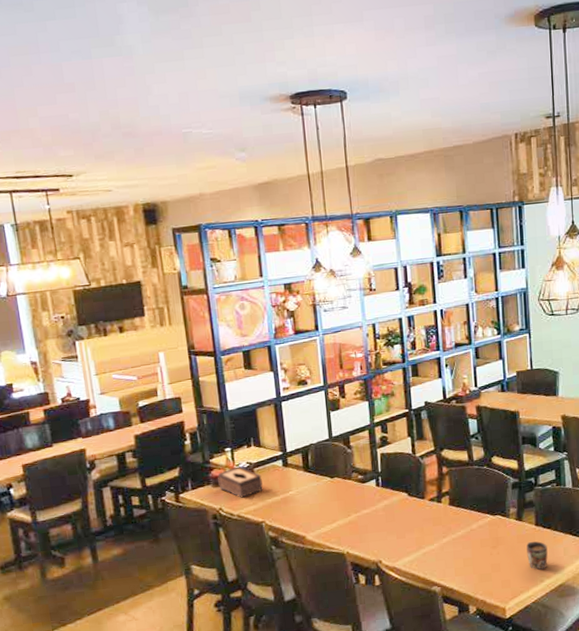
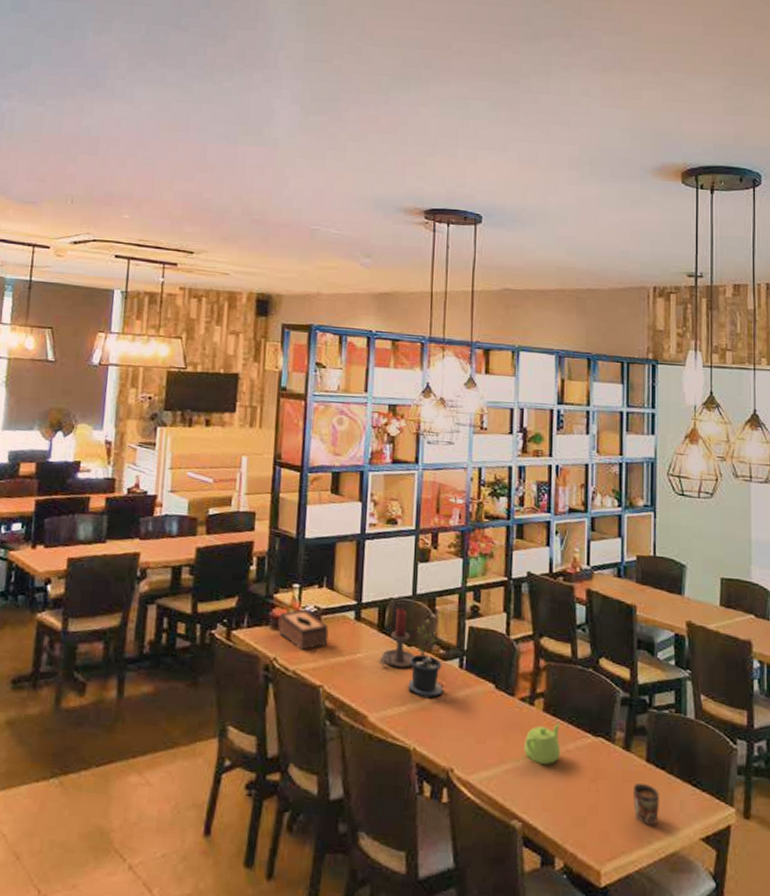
candle holder: none [309,450,338,497] -> present [380,608,415,668]
potted plant: none [334,455,366,515] -> present [408,620,444,699]
teapot: none [436,511,467,544] -> present [524,722,561,766]

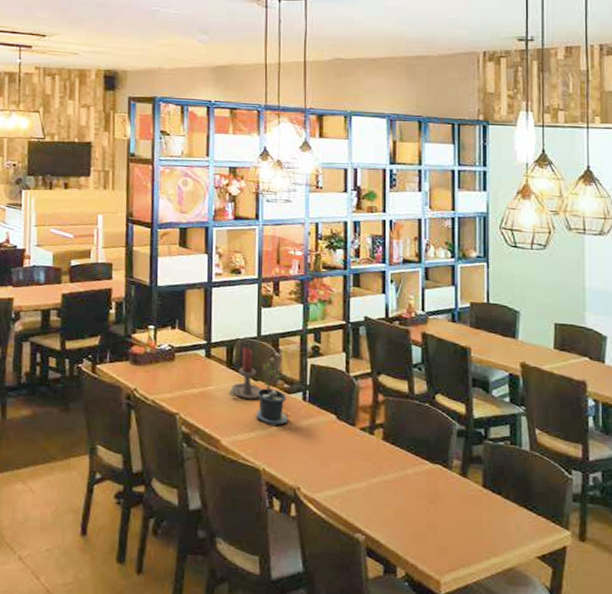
tissue box: present [278,609,329,651] -> none [137,347,182,383]
teapot: present [524,722,561,766] -> none [366,450,401,488]
mug: present [633,782,659,826] -> none [470,505,496,544]

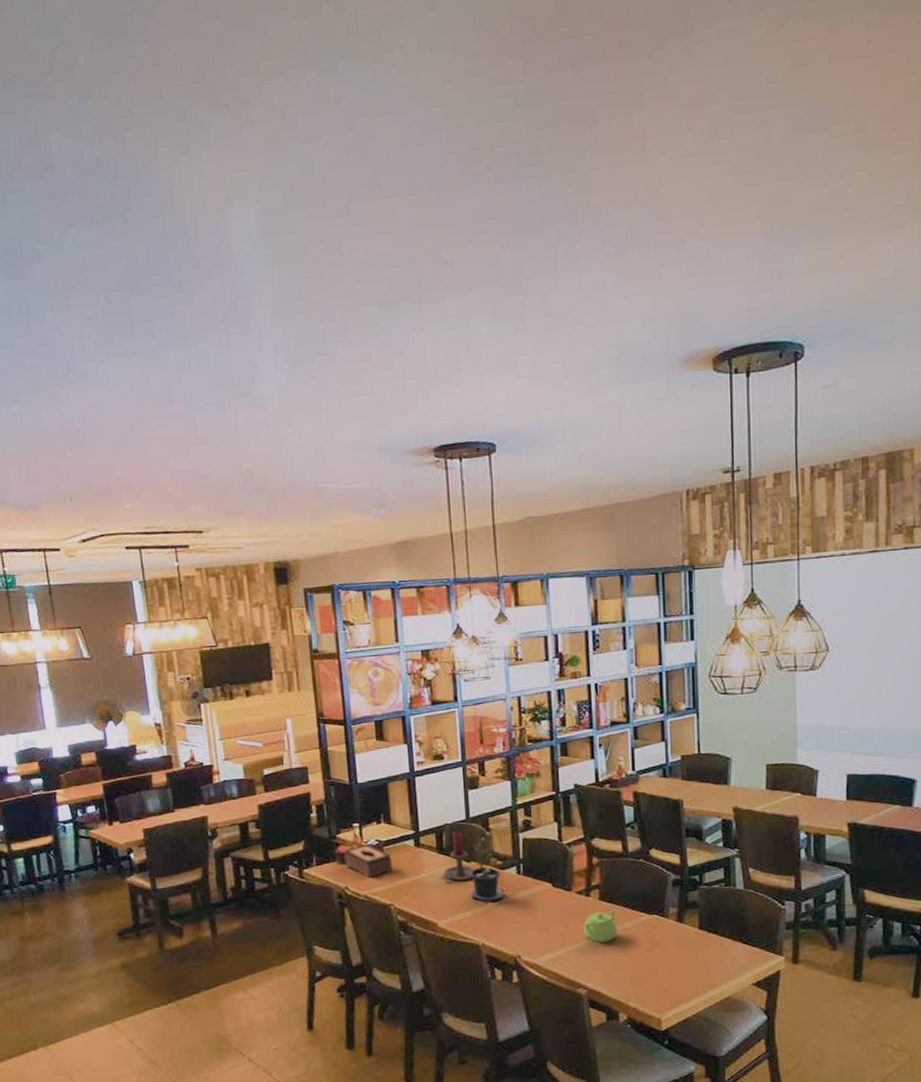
tissue box: none [137,347,182,383] -> present [344,844,393,878]
teapot: none [366,450,401,488] -> present [584,907,619,943]

